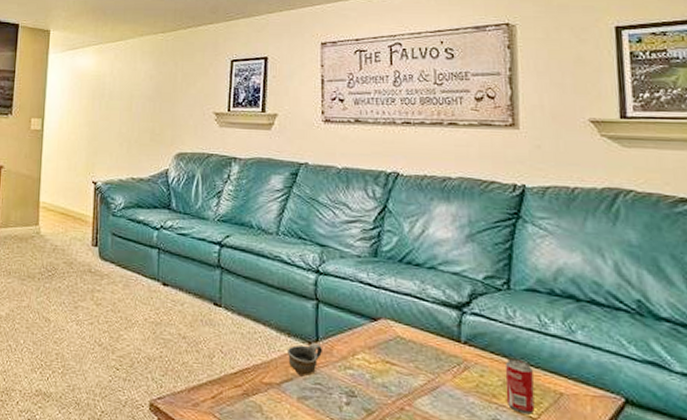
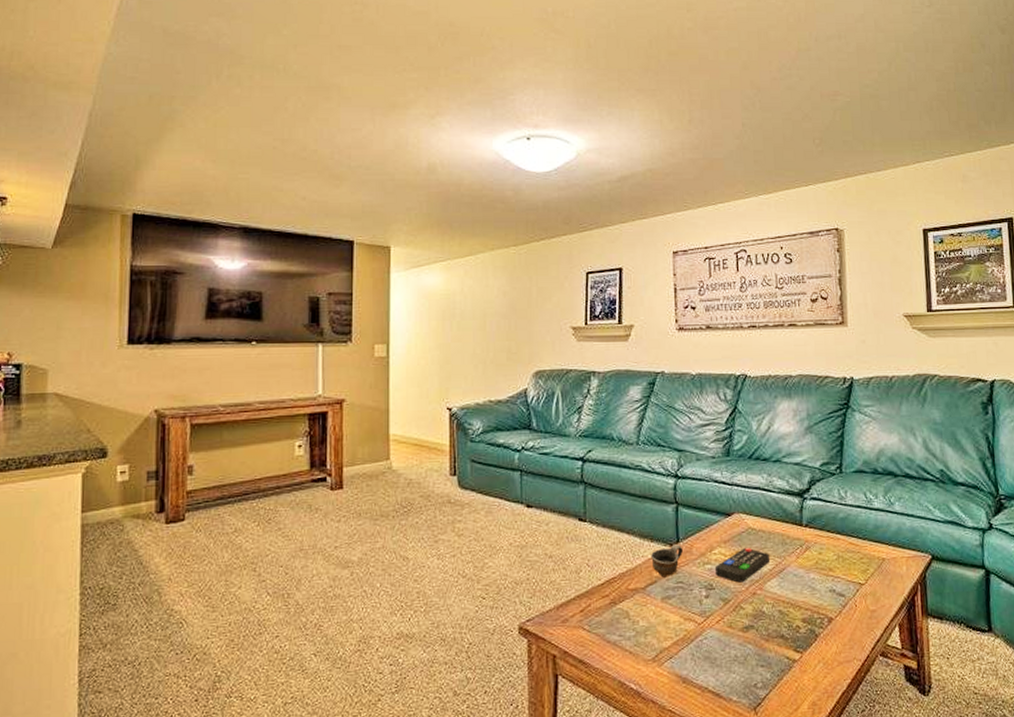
remote control: none [357,358,422,395] -> present [714,548,771,583]
beverage can: present [504,358,535,415] -> none [838,534,863,582]

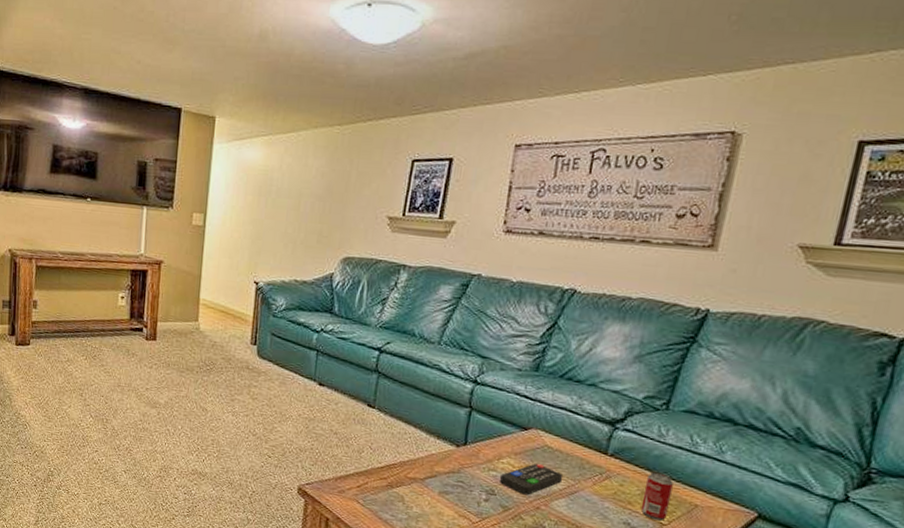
cup: present [651,544,684,578] -> none [434,446,470,474]
beverage can: none [838,534,863,582] -> present [640,472,673,521]

